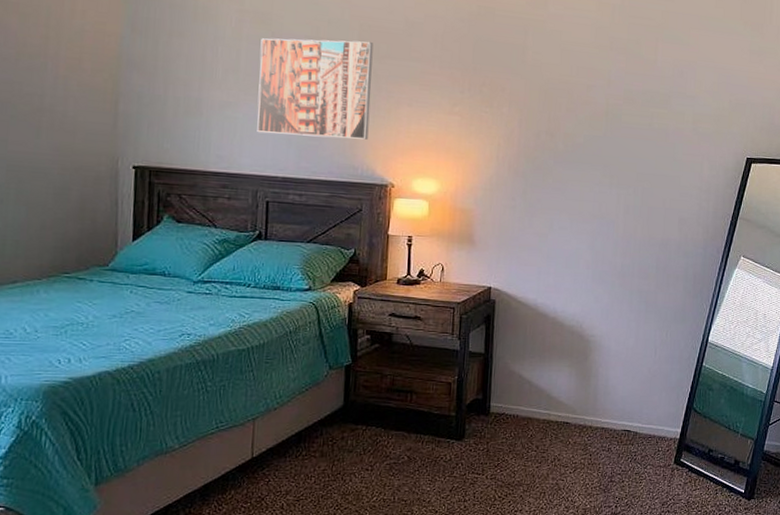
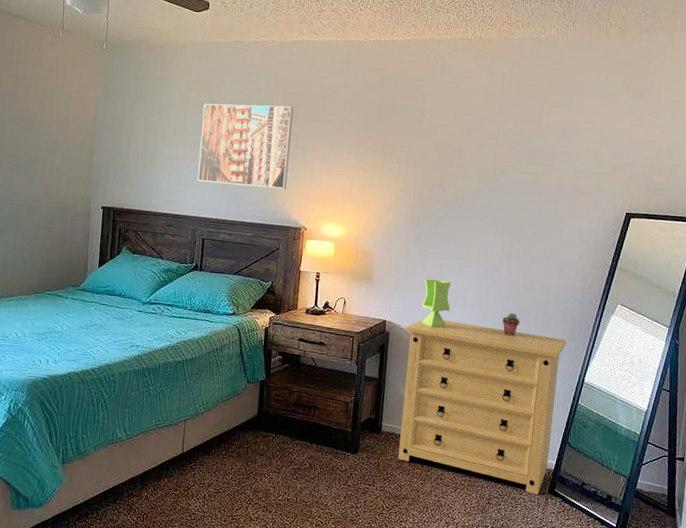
dresser: none [510,282,689,467] -> present [398,319,566,495]
vase: none [530,238,563,292] -> present [421,279,451,328]
potted succulent: none [620,272,640,297] -> present [502,313,520,336]

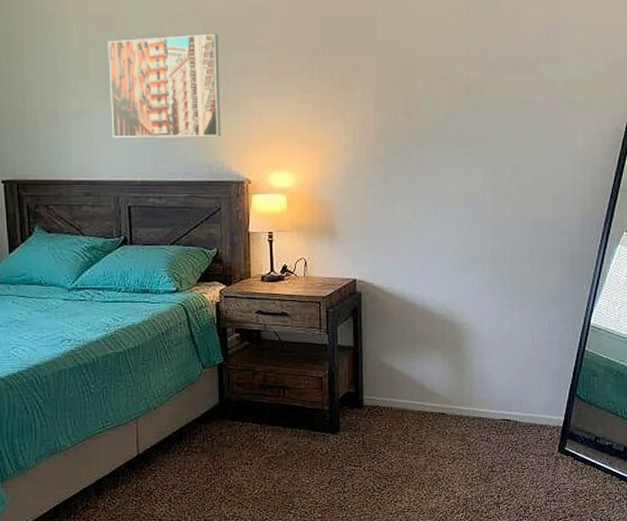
dresser: present [398,319,566,495] -> none [379,271,567,456]
vase: present [421,279,451,328] -> none [395,225,429,281]
potted succulent: present [502,313,520,336] -> none [491,255,512,282]

